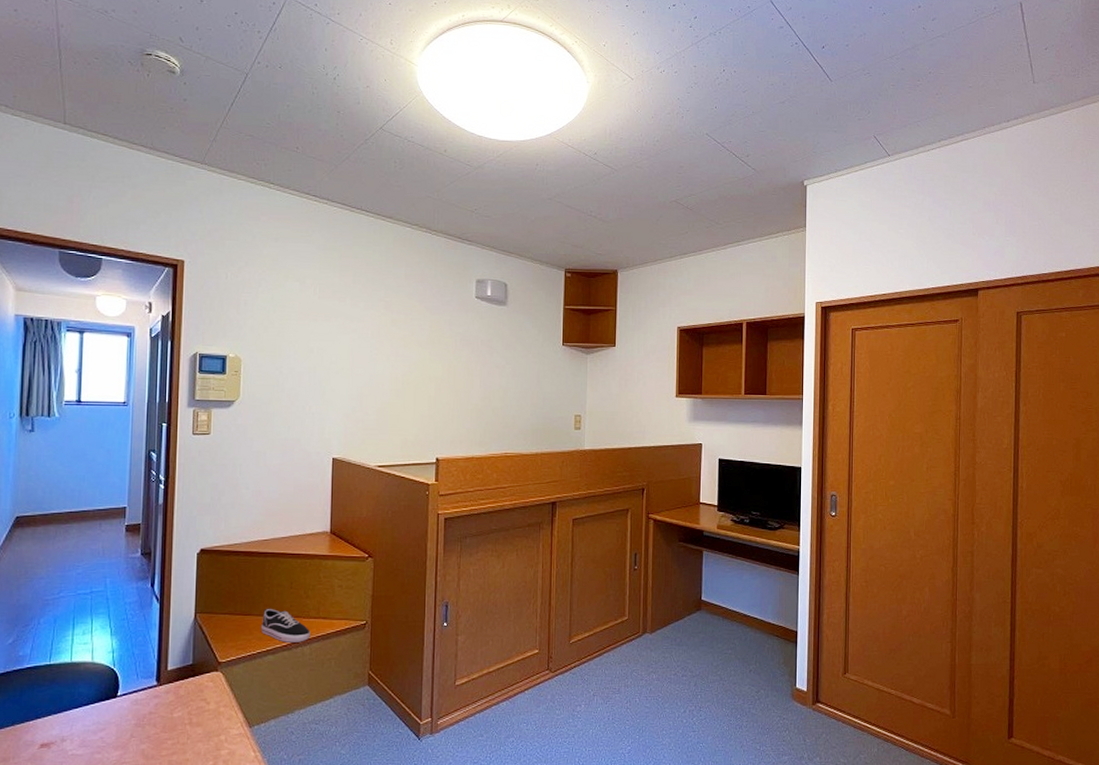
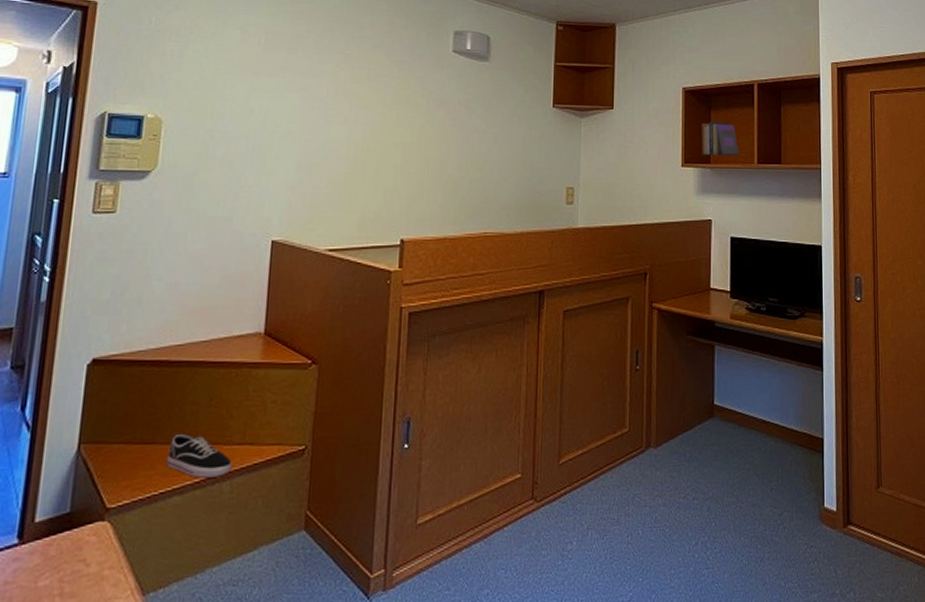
books: none [694,356,728,388] -> present [702,121,739,156]

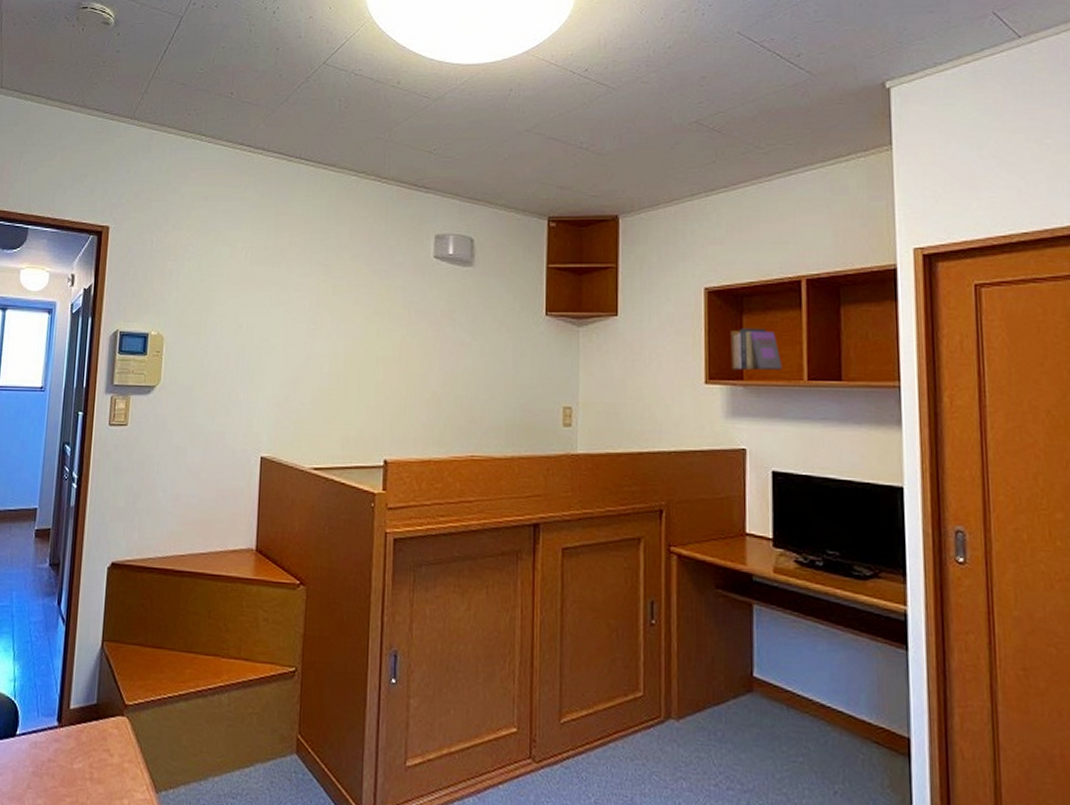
shoe: present [166,433,232,478] -> none [173,641,230,689]

